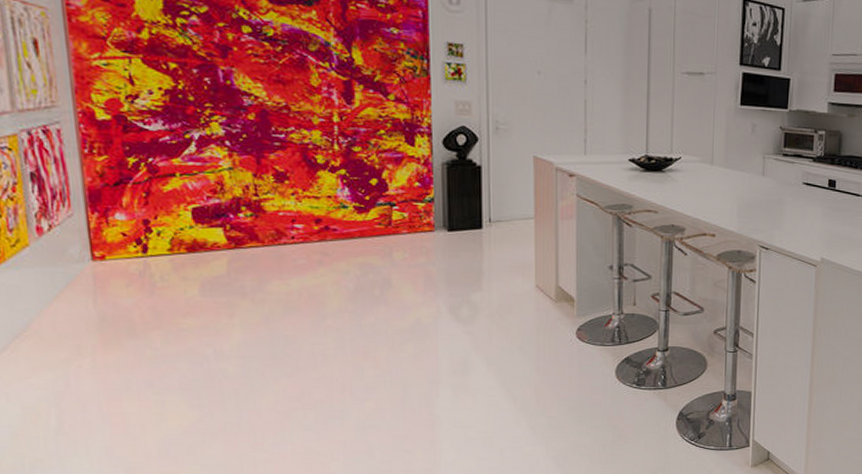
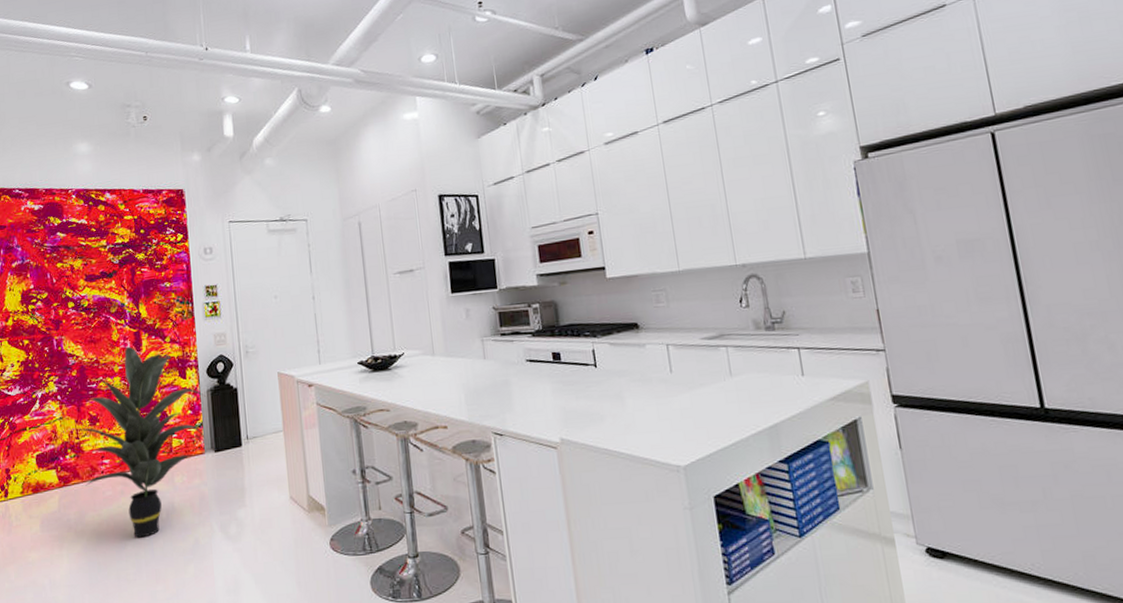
indoor plant: none [260,96,438,313] -> present [80,346,204,538]

